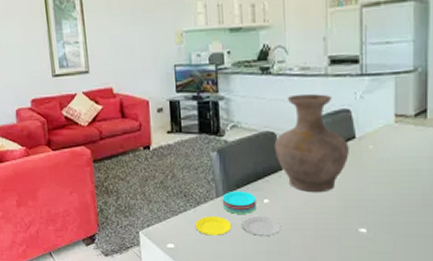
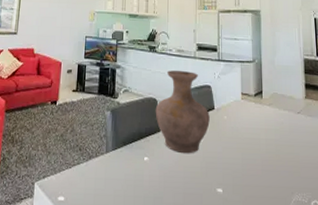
plate: present [194,190,281,236] -> none [85,147,156,192]

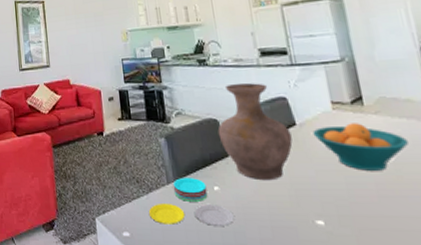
plate: none [85,147,156,192] -> present [148,177,235,226]
fruit bowl: none [225,111,288,150] -> present [312,123,410,171]

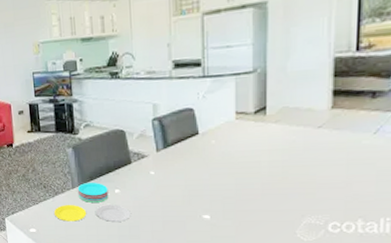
vase: present [217,83,293,181] -> none [123,95,193,184]
fruit bowl: present [312,123,410,171] -> none [213,131,301,173]

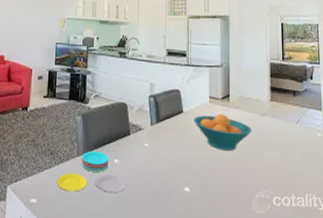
fruit bowl: none [213,131,301,173] -> present [193,114,253,151]

